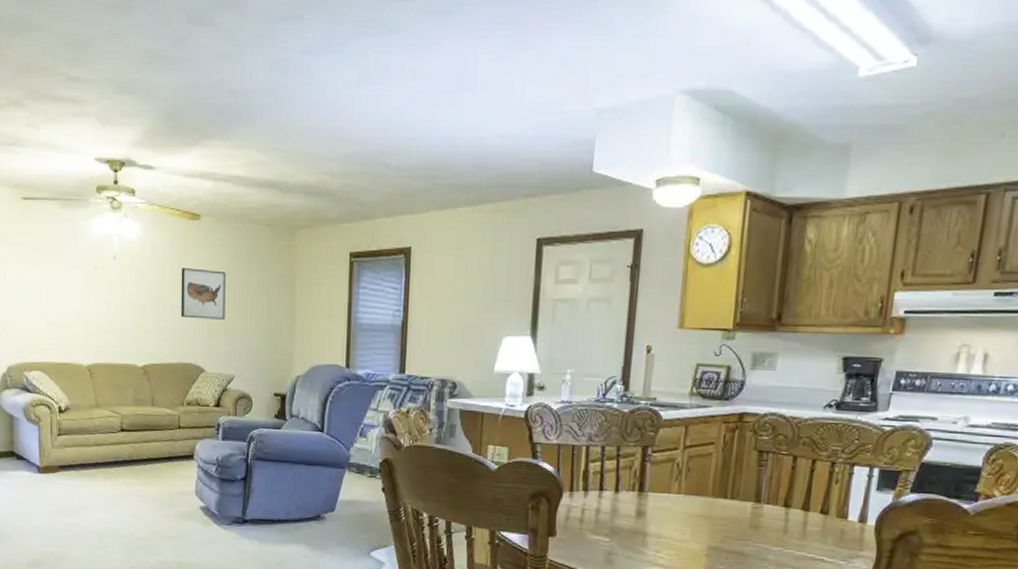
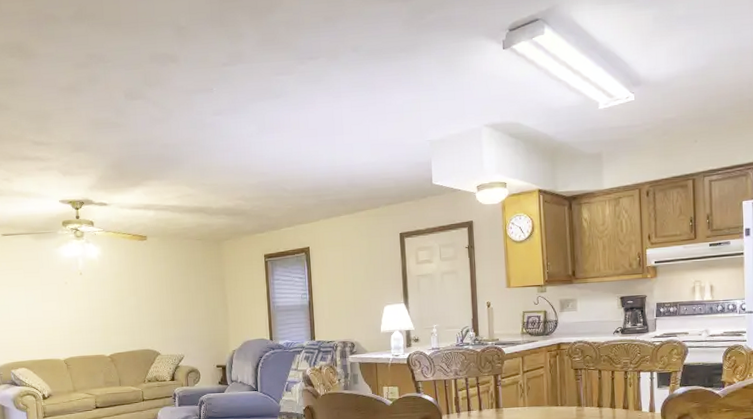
wall art: present [181,268,226,320] -> none [135,276,173,315]

